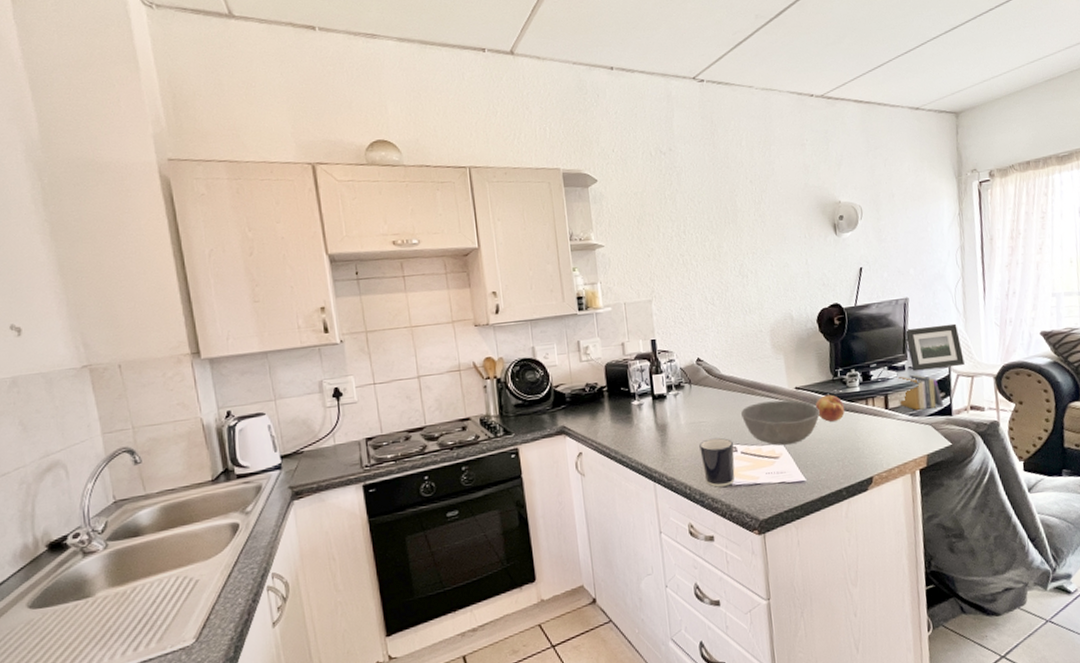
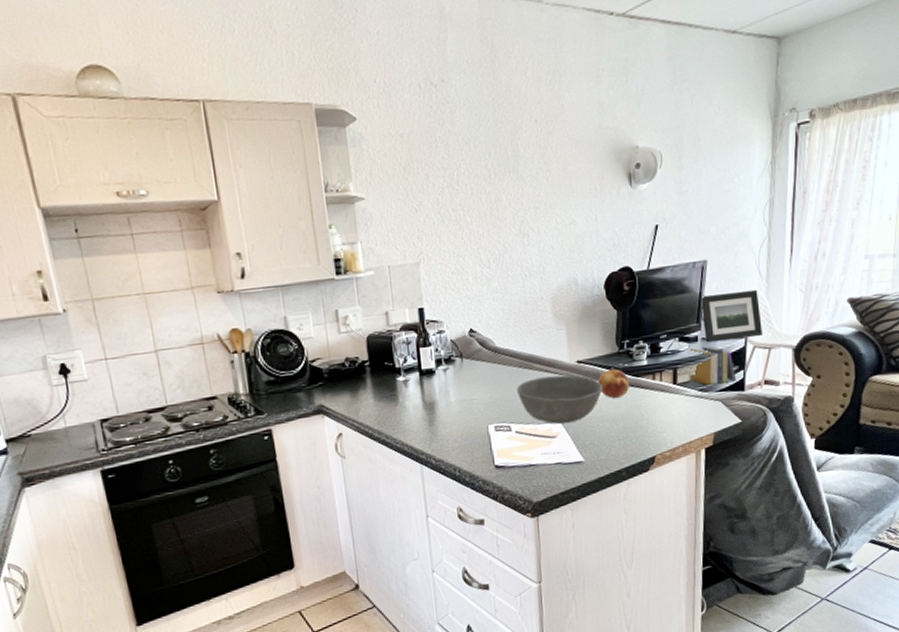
mug: present [699,437,735,487] -> none [470,416,509,469]

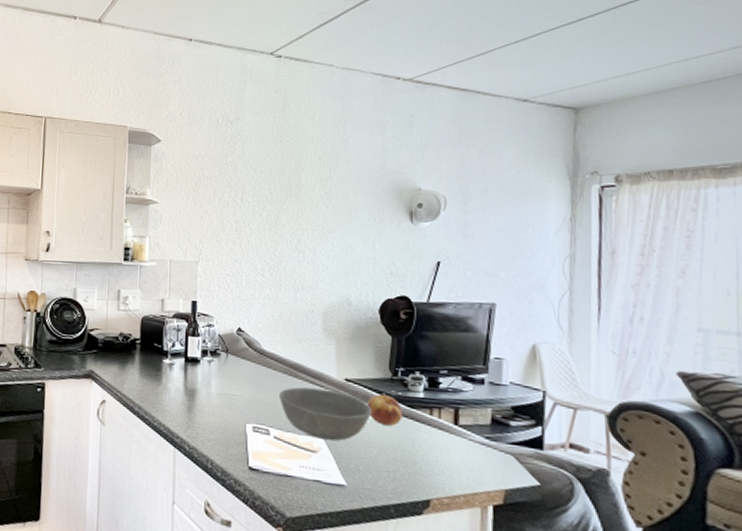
books: present [690,346,737,385] -> none [475,390,533,437]
picture frame: present [700,289,762,343] -> none [487,339,565,394]

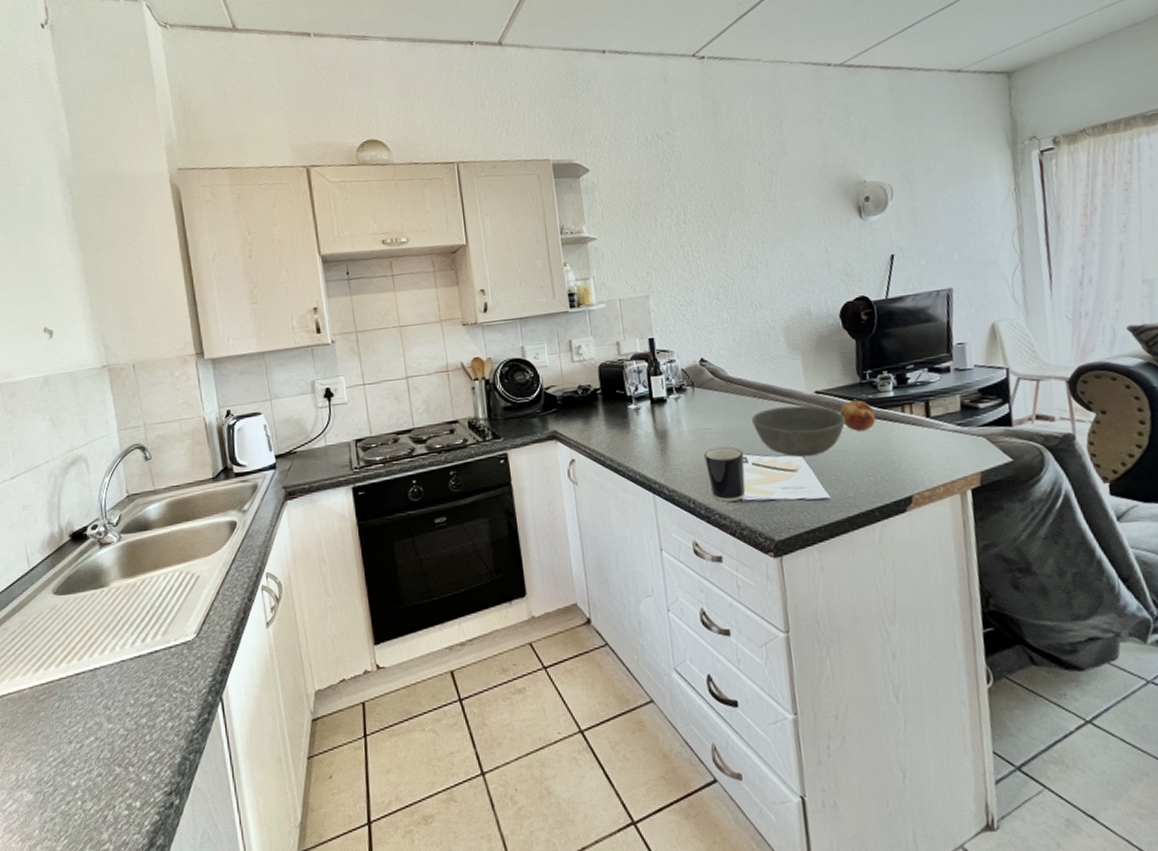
mug: none [228,414,266,470] -> present [704,446,746,502]

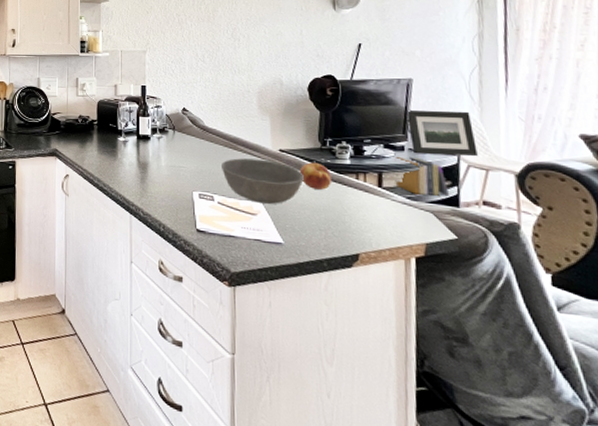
mug: present [704,446,746,502] -> none [177,184,211,232]
books: none [942,377,1002,419] -> present [396,156,450,196]
picture frame: none [948,317,1027,374] -> present [405,110,478,157]

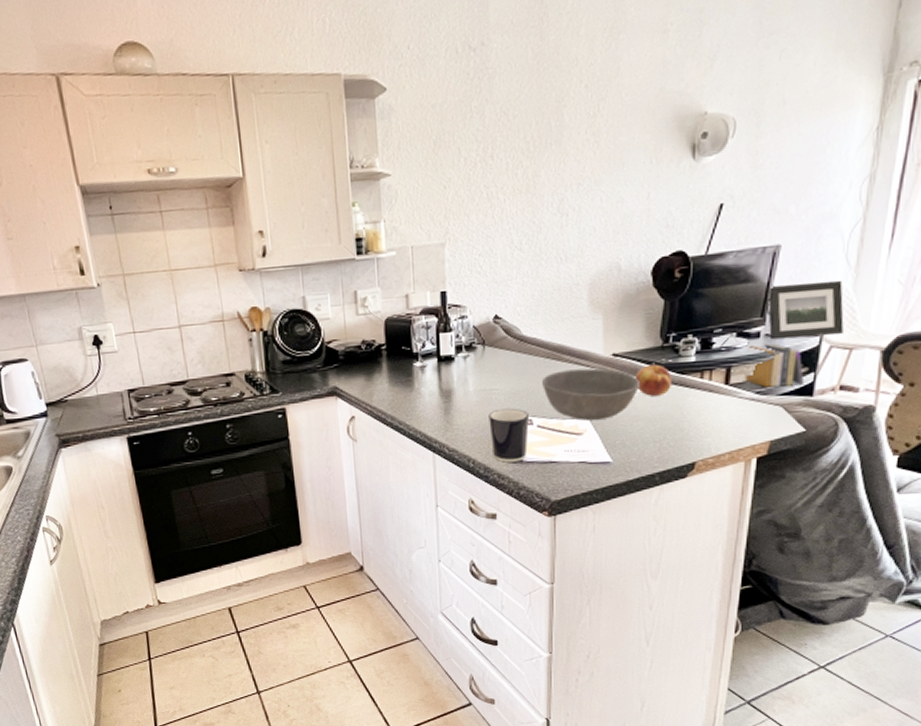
mug: none [177,184,211,232] -> present [489,408,529,463]

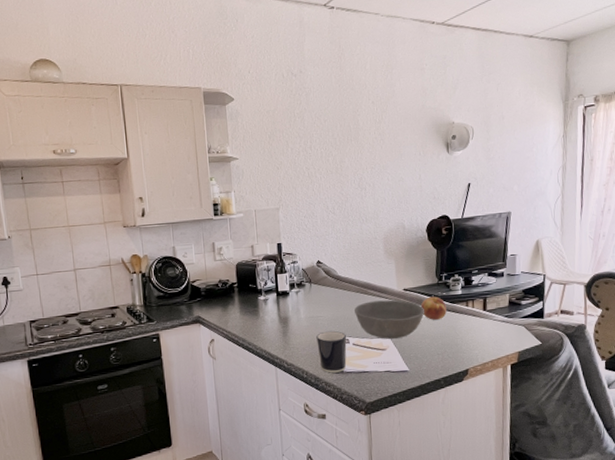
books: present [746,343,805,387] -> none [497,280,537,312]
picture frame: present [767,280,844,340] -> none [505,236,558,278]

